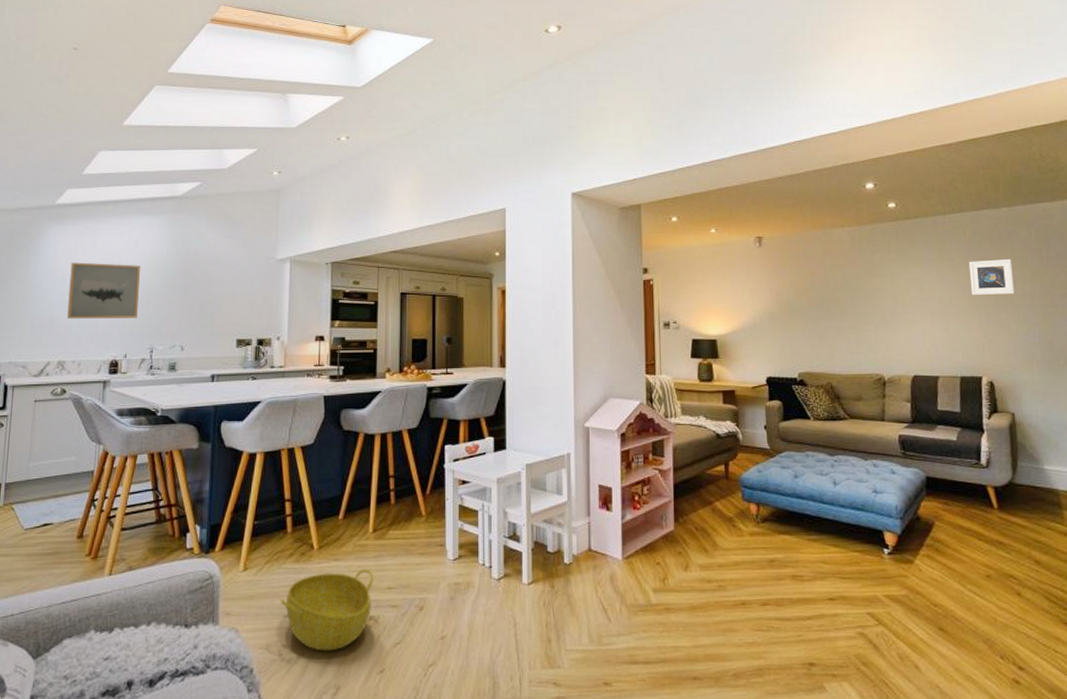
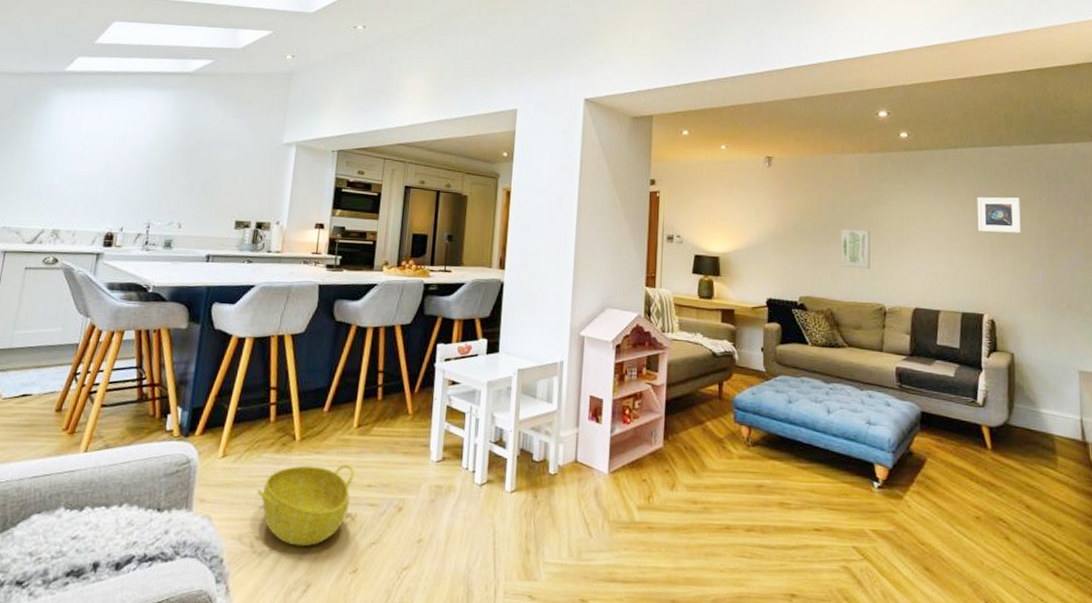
wall art: present [67,262,141,319] -> none [66,131,146,192]
wall art: none [835,302,867,342] -> present [840,228,870,270]

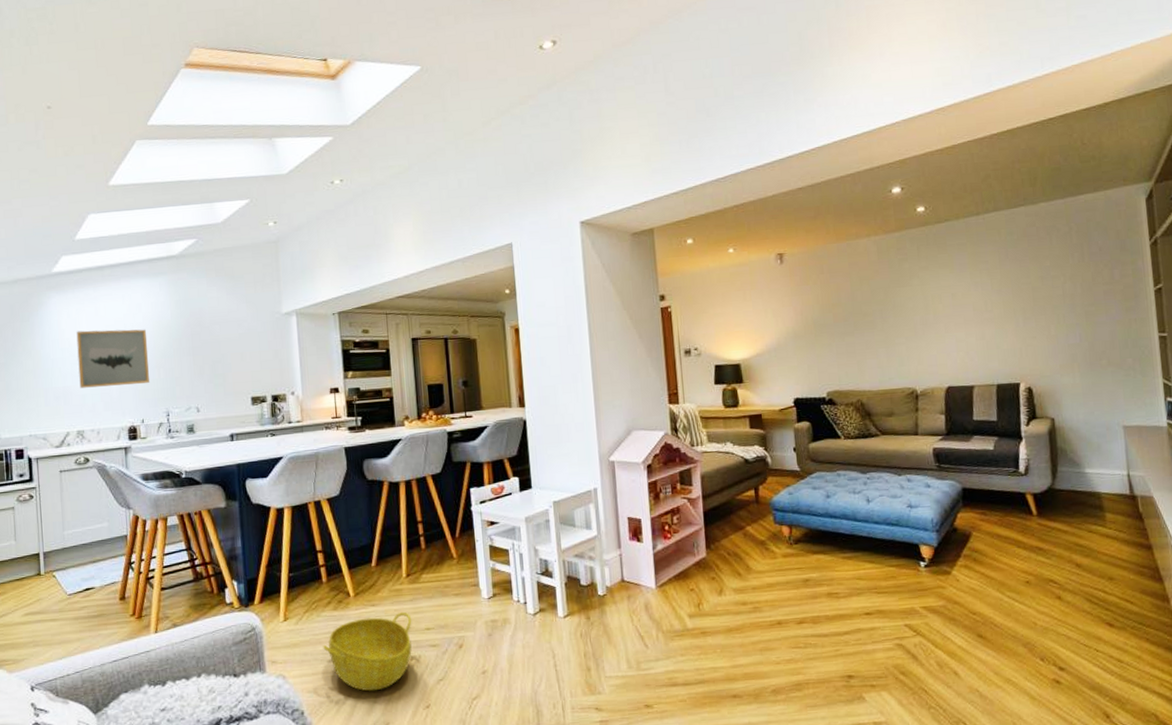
wall art: none [66,131,146,192] -> present [76,329,149,388]
wall art: present [840,228,870,270] -> none [863,314,898,356]
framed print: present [977,197,1021,233] -> none [1004,258,1054,299]

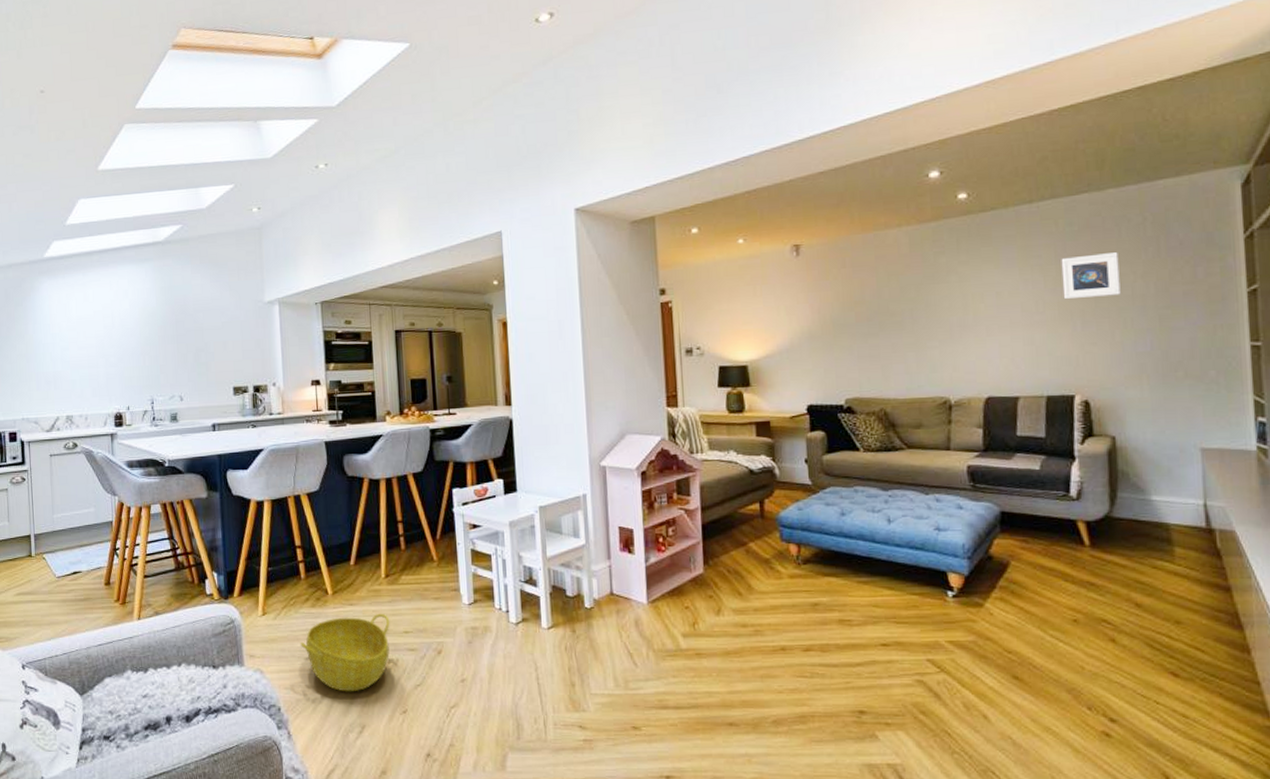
wall art: present [76,329,149,388] -> none [66,315,135,374]
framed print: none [1004,258,1054,299] -> present [1061,252,1121,299]

